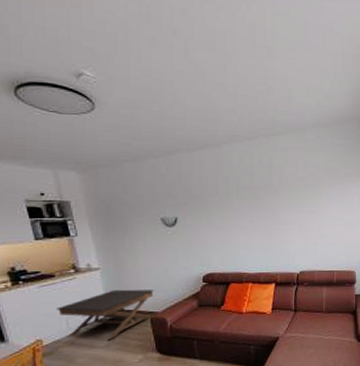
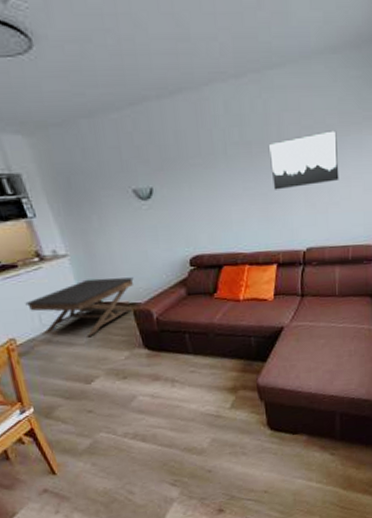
wall art: none [271,182,327,224] -> present [268,130,339,190]

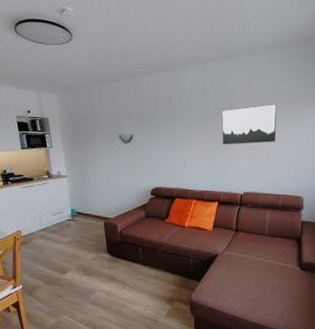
coffee table: present [25,277,136,338] -> none [33,195,109,238]

